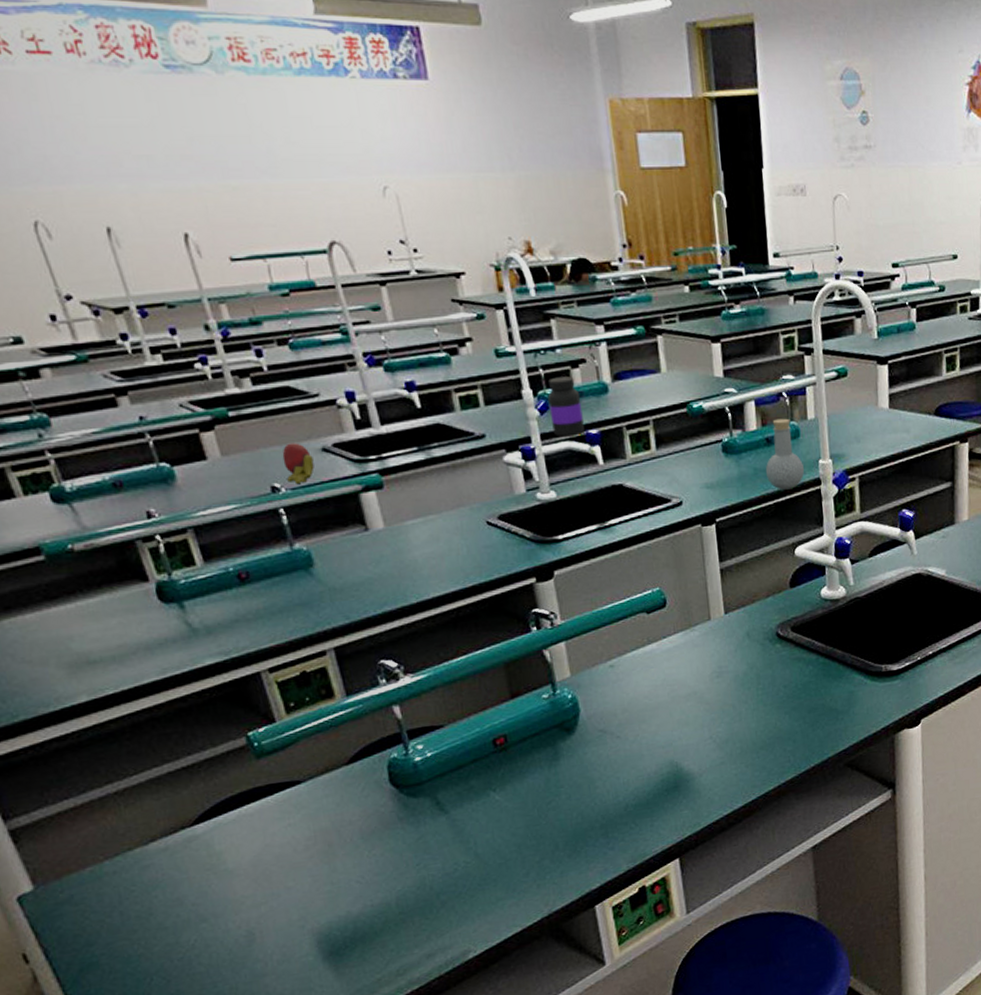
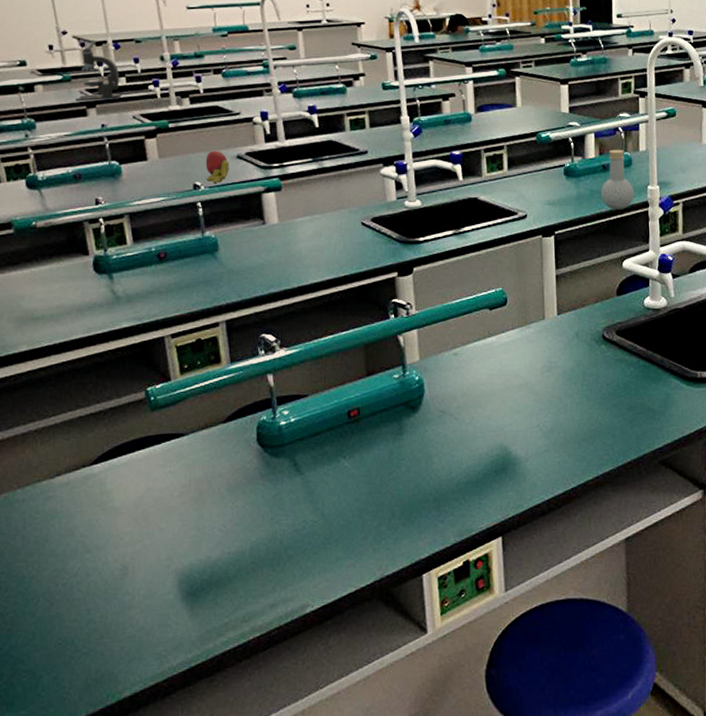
microscope: none [97,305,160,389] -> present [75,39,121,102]
jar: present [547,376,585,437] -> none [421,107,449,156]

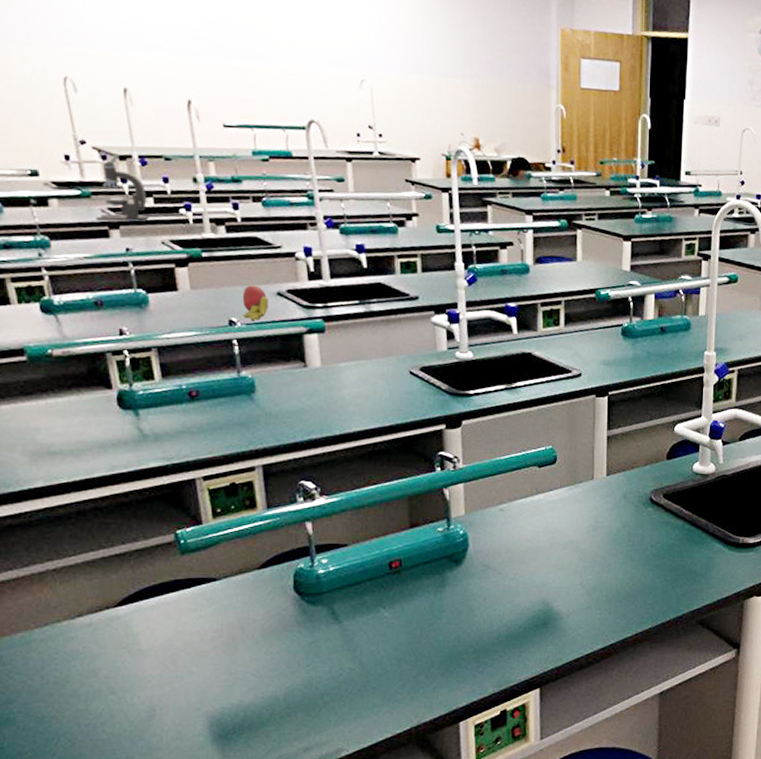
flask: present [600,149,634,211] -> none [657,312,691,375]

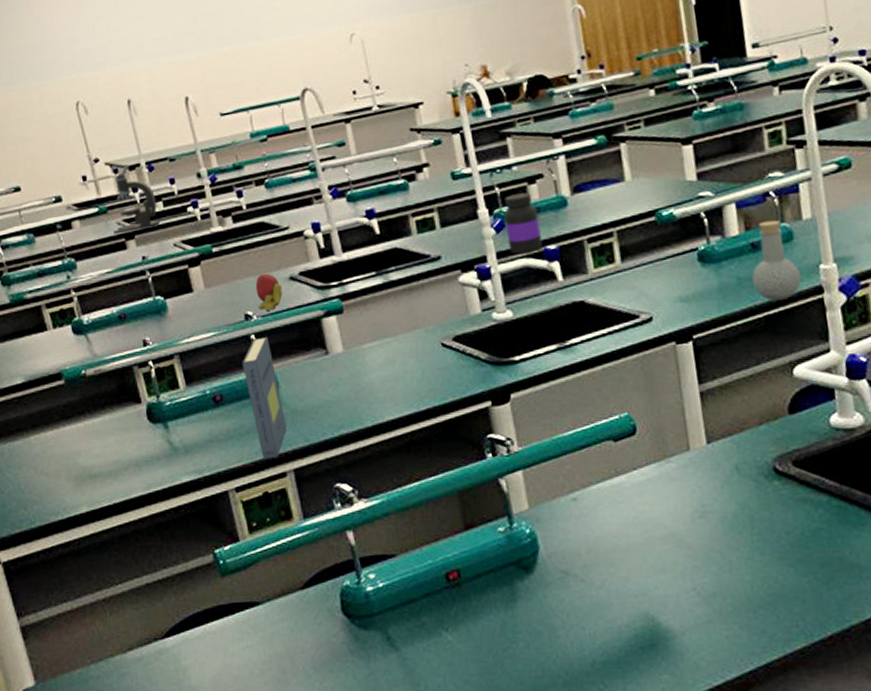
book: none [221,343,260,454] -> present [242,336,287,460]
jar: none [476,255,505,307] -> present [503,192,542,255]
flask: none [657,312,691,375] -> present [751,219,801,302]

